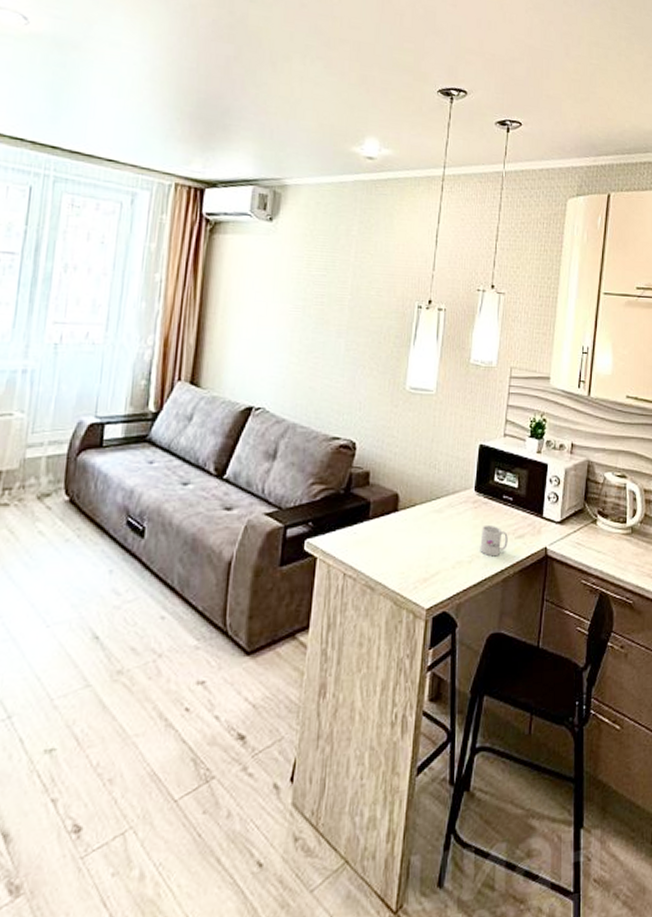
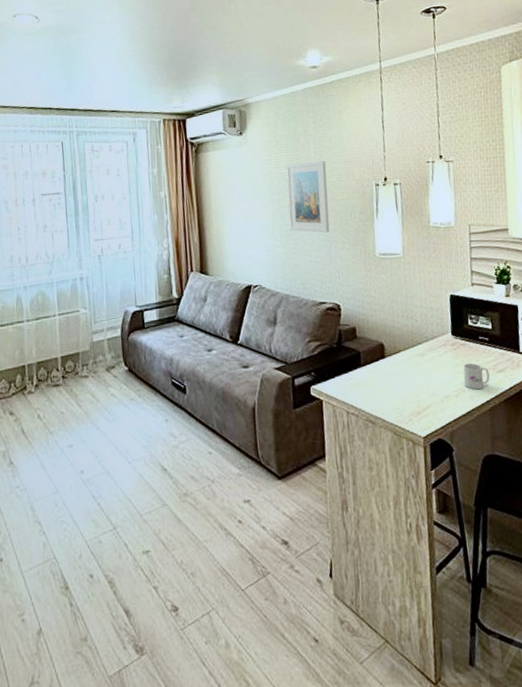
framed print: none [311,266,367,355] -> present [286,161,330,233]

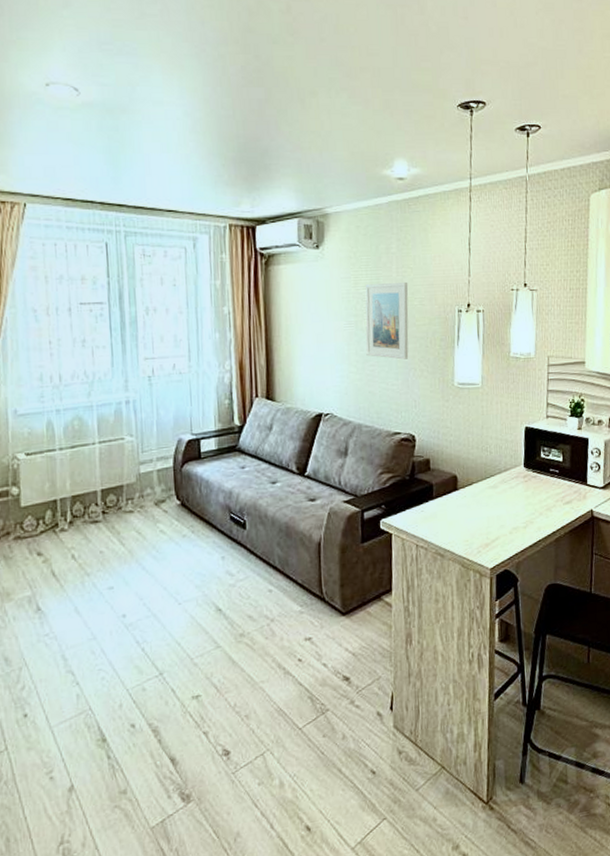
mug: present [463,362,490,390] -> none [532,494,557,521]

